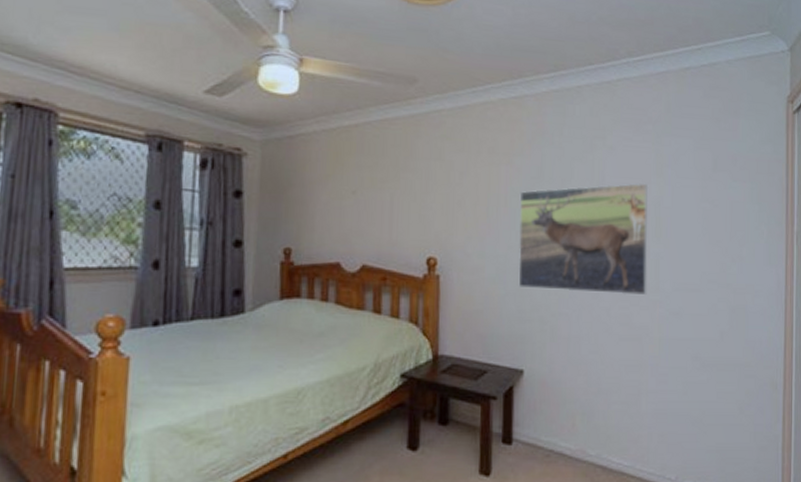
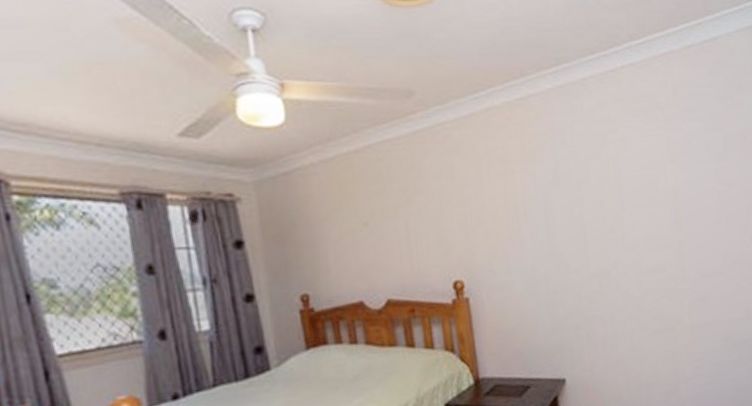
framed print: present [518,183,649,295] -> none [539,172,675,297]

